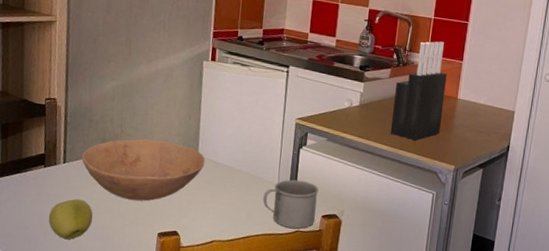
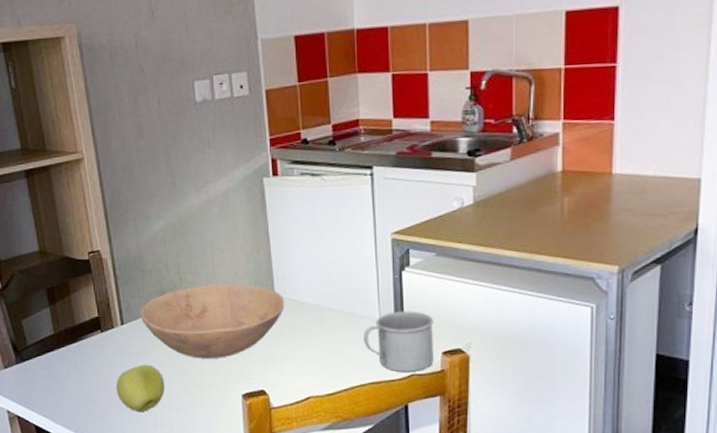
knife block: present [390,41,447,141] -> none [520,98,593,240]

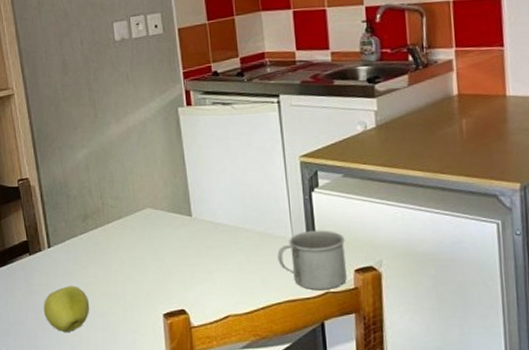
bowl: present [140,284,285,359] -> none [65,207,202,279]

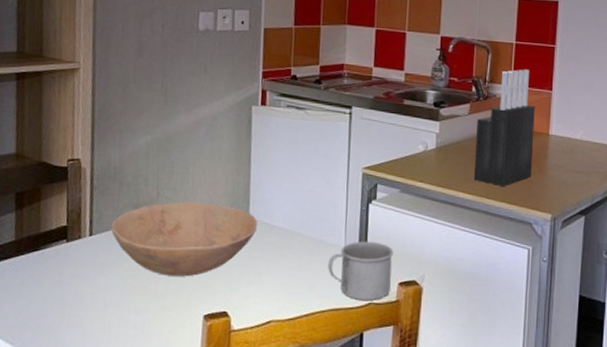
apple: present [43,286,89,333] -> none [71,278,125,330]
bowl: none [65,207,202,279] -> present [110,201,258,277]
knife block: none [419,27,491,160] -> present [473,69,535,187]

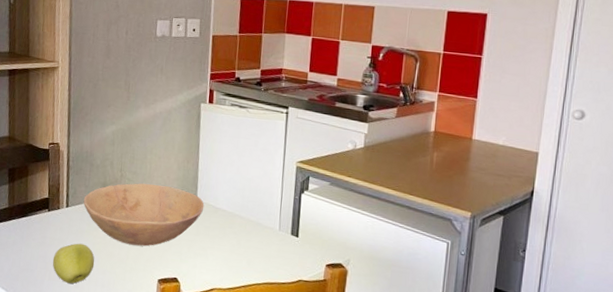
apple: none [71,278,125,330] -> present [52,243,94,284]
mug: present [328,241,394,301] -> none [264,226,323,278]
knife block: present [473,69,535,187] -> none [398,77,460,186]

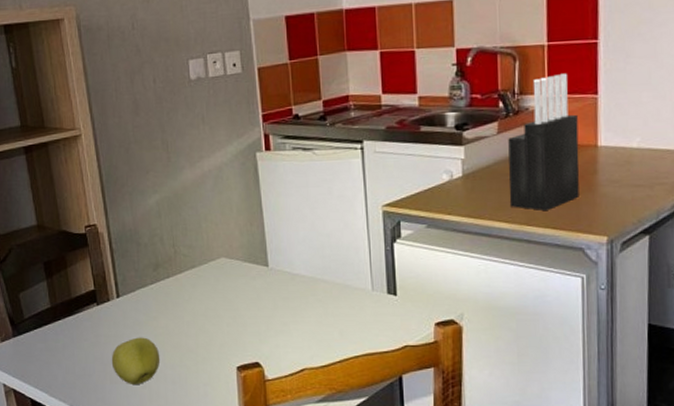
bowl: present [83,183,205,247] -> none [135,256,279,331]
knife block: none [398,77,460,186] -> present [508,73,580,212]

